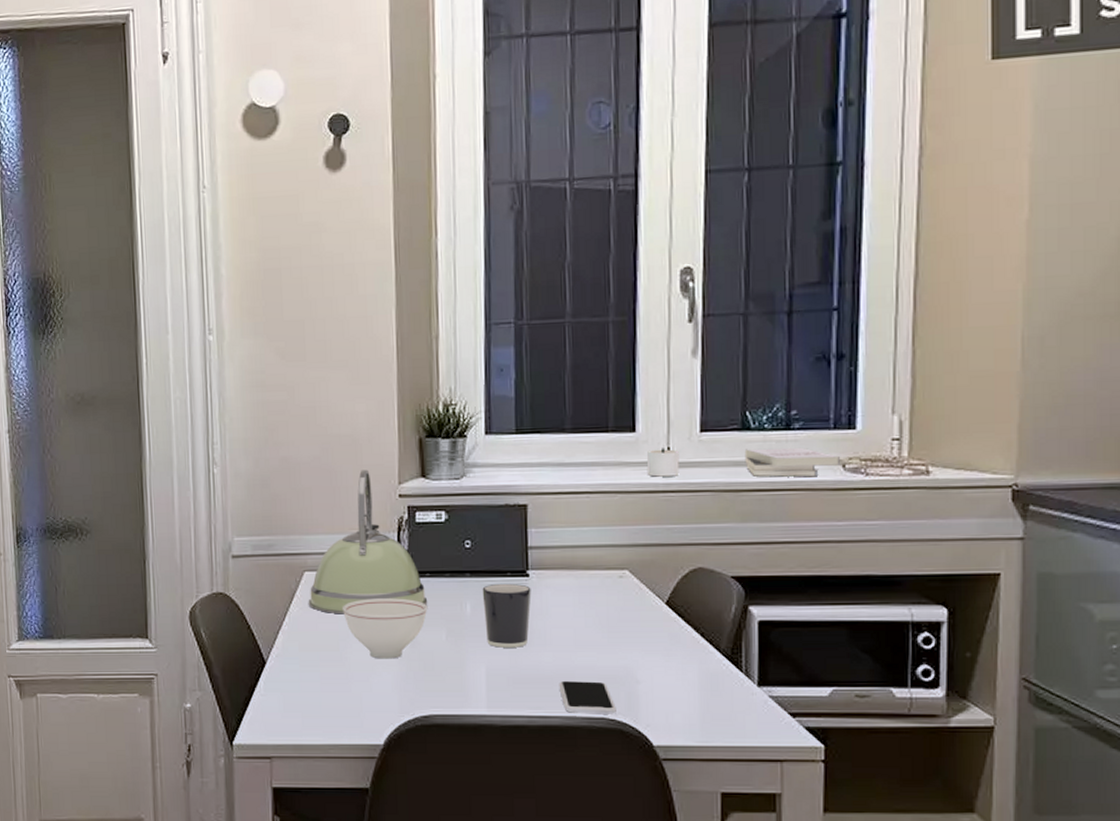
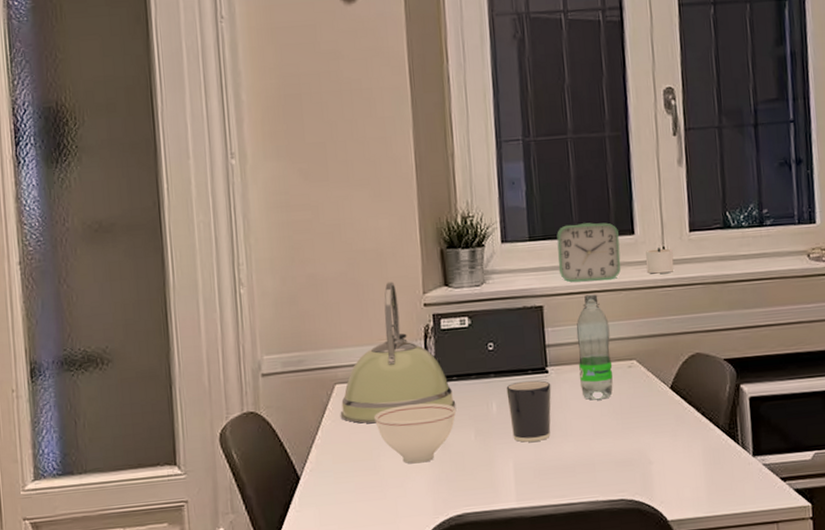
alarm clock: none [546,417,618,482] -> present [556,222,621,283]
smartphone: present [559,680,616,714] -> none [581,465,634,498]
bottle: none [562,495,602,610] -> present [576,294,613,401]
books: present [744,447,841,477] -> none [727,242,806,269]

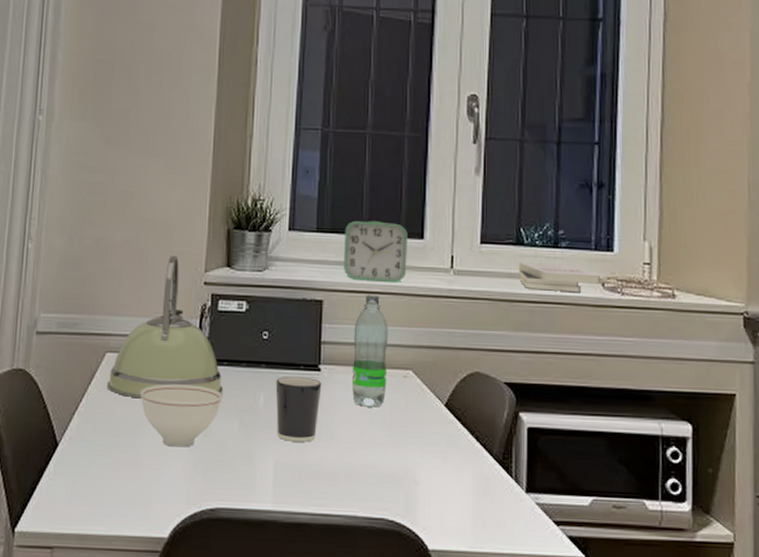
candle: present [645,247,674,274] -> none [432,256,461,283]
books: none [727,242,806,269] -> present [518,262,601,293]

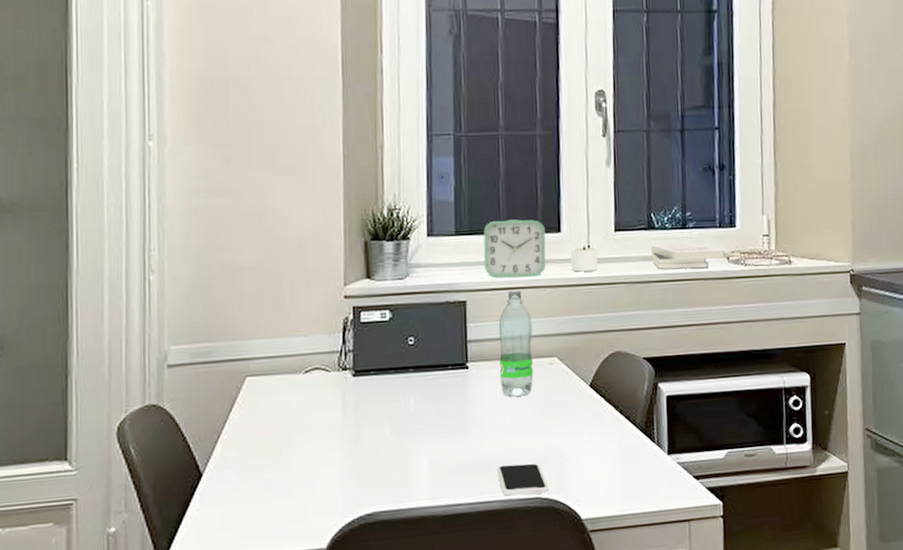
kettle: present [106,255,223,399] -> none [249,272,372,419]
bowl: present [139,384,223,448] -> none [285,397,372,461]
mug: present [275,376,322,442] -> none [425,376,471,439]
smartphone: none [342,478,395,515] -> present [497,463,549,496]
candle: none [432,256,461,283] -> present [570,246,598,272]

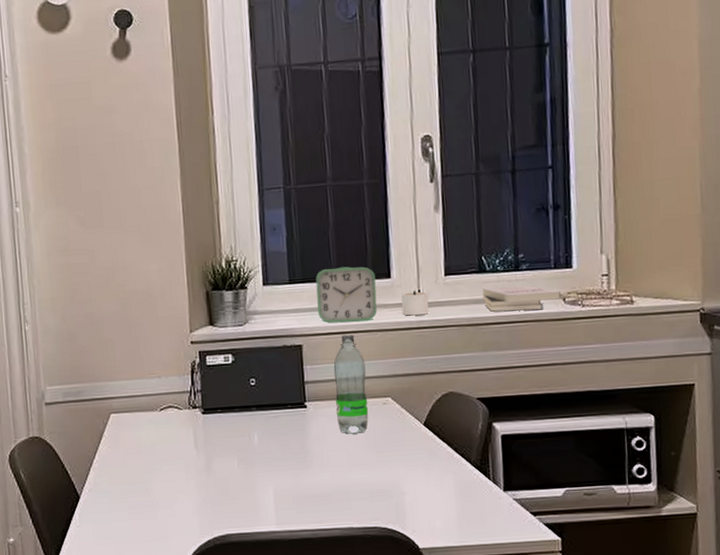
smartphone: present [497,463,549,496] -> none [337,495,387,525]

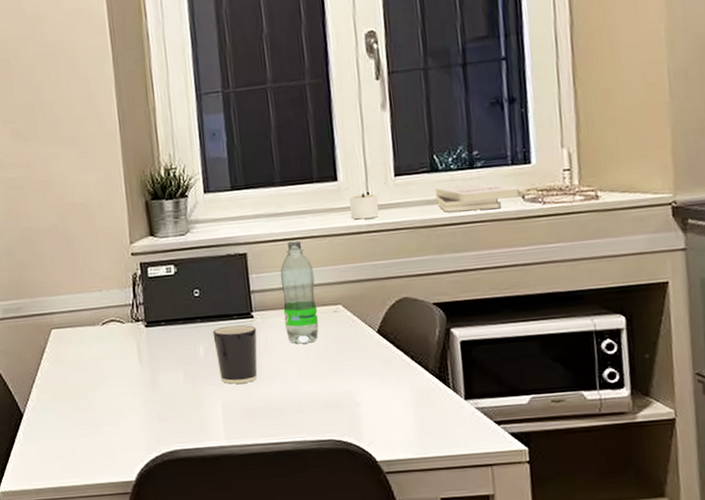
mug: none [267,414,310,471] -> present [213,325,258,384]
alarm clock: present [315,266,378,324] -> none [258,170,325,230]

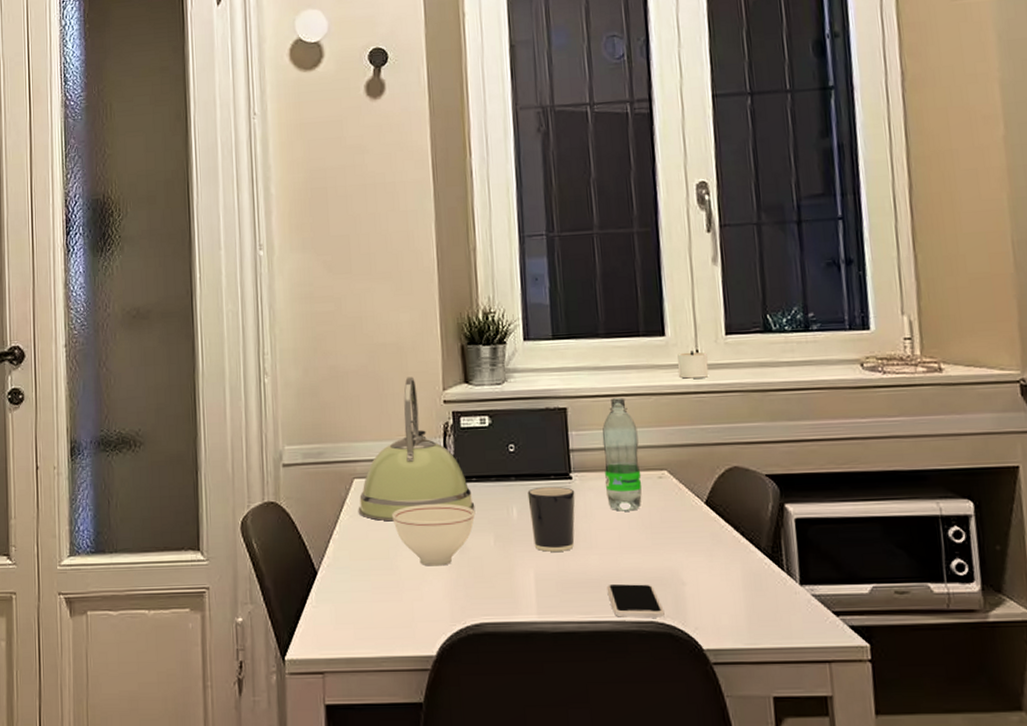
kettle: none [57,233,165,366] -> present [358,376,475,522]
bowl: none [88,346,166,403] -> present [391,503,476,566]
smartphone: none [288,407,342,438] -> present [607,583,665,618]
books: present [435,184,521,212] -> none [768,348,859,377]

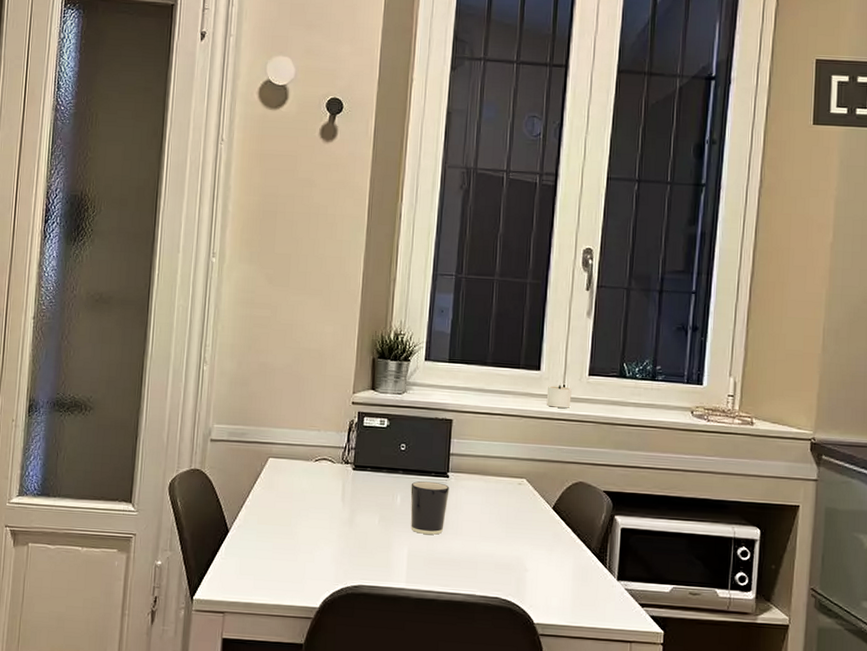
kettle: present [358,376,475,522] -> none [269,379,367,496]
bowl: present [391,503,476,566] -> none [296,484,367,536]
bottle: present [602,398,642,511] -> none [474,416,507,508]
smartphone: present [607,583,665,618] -> none [464,564,508,595]

